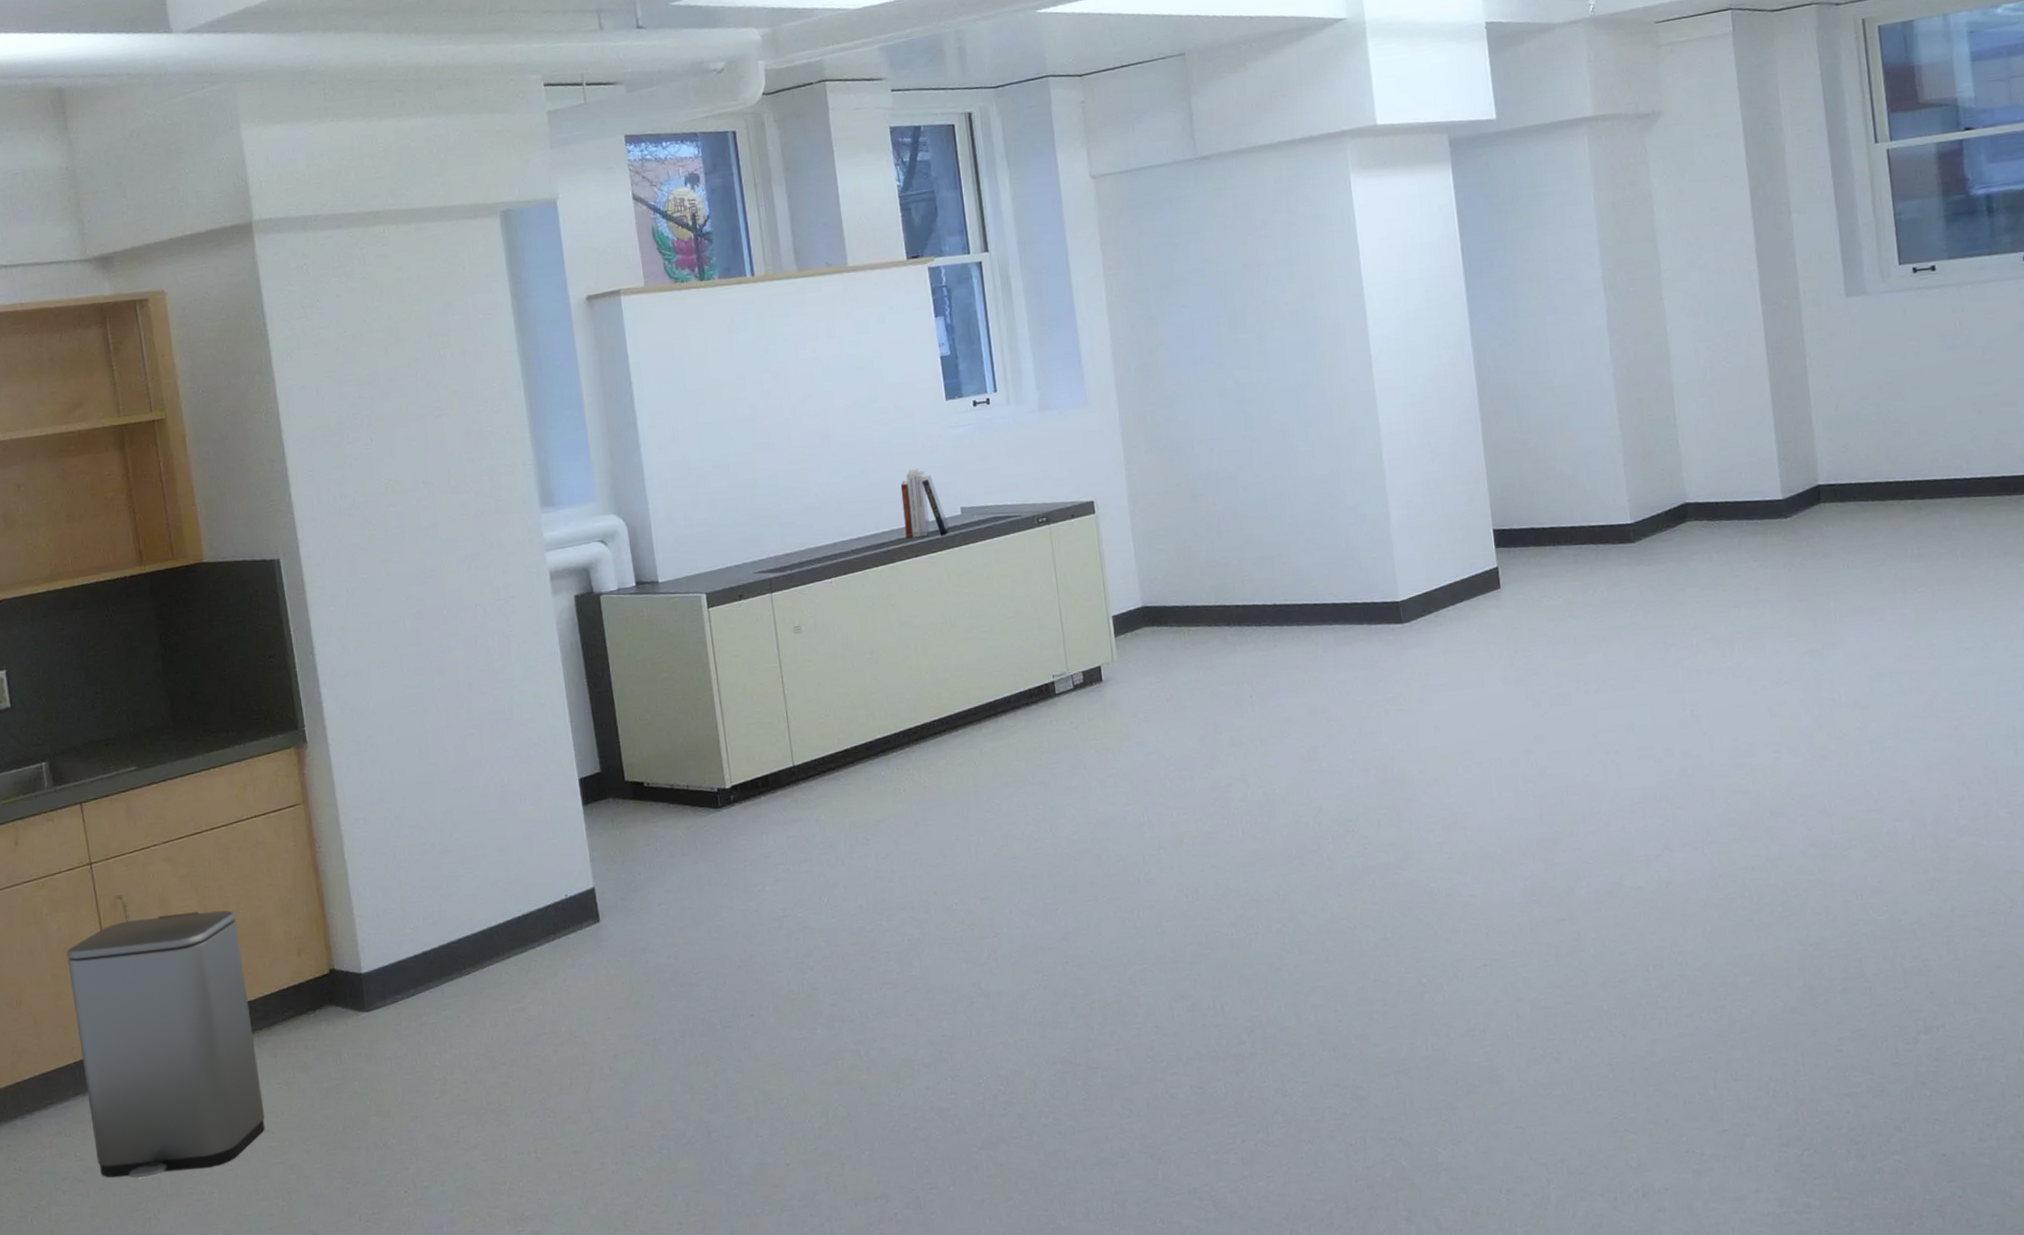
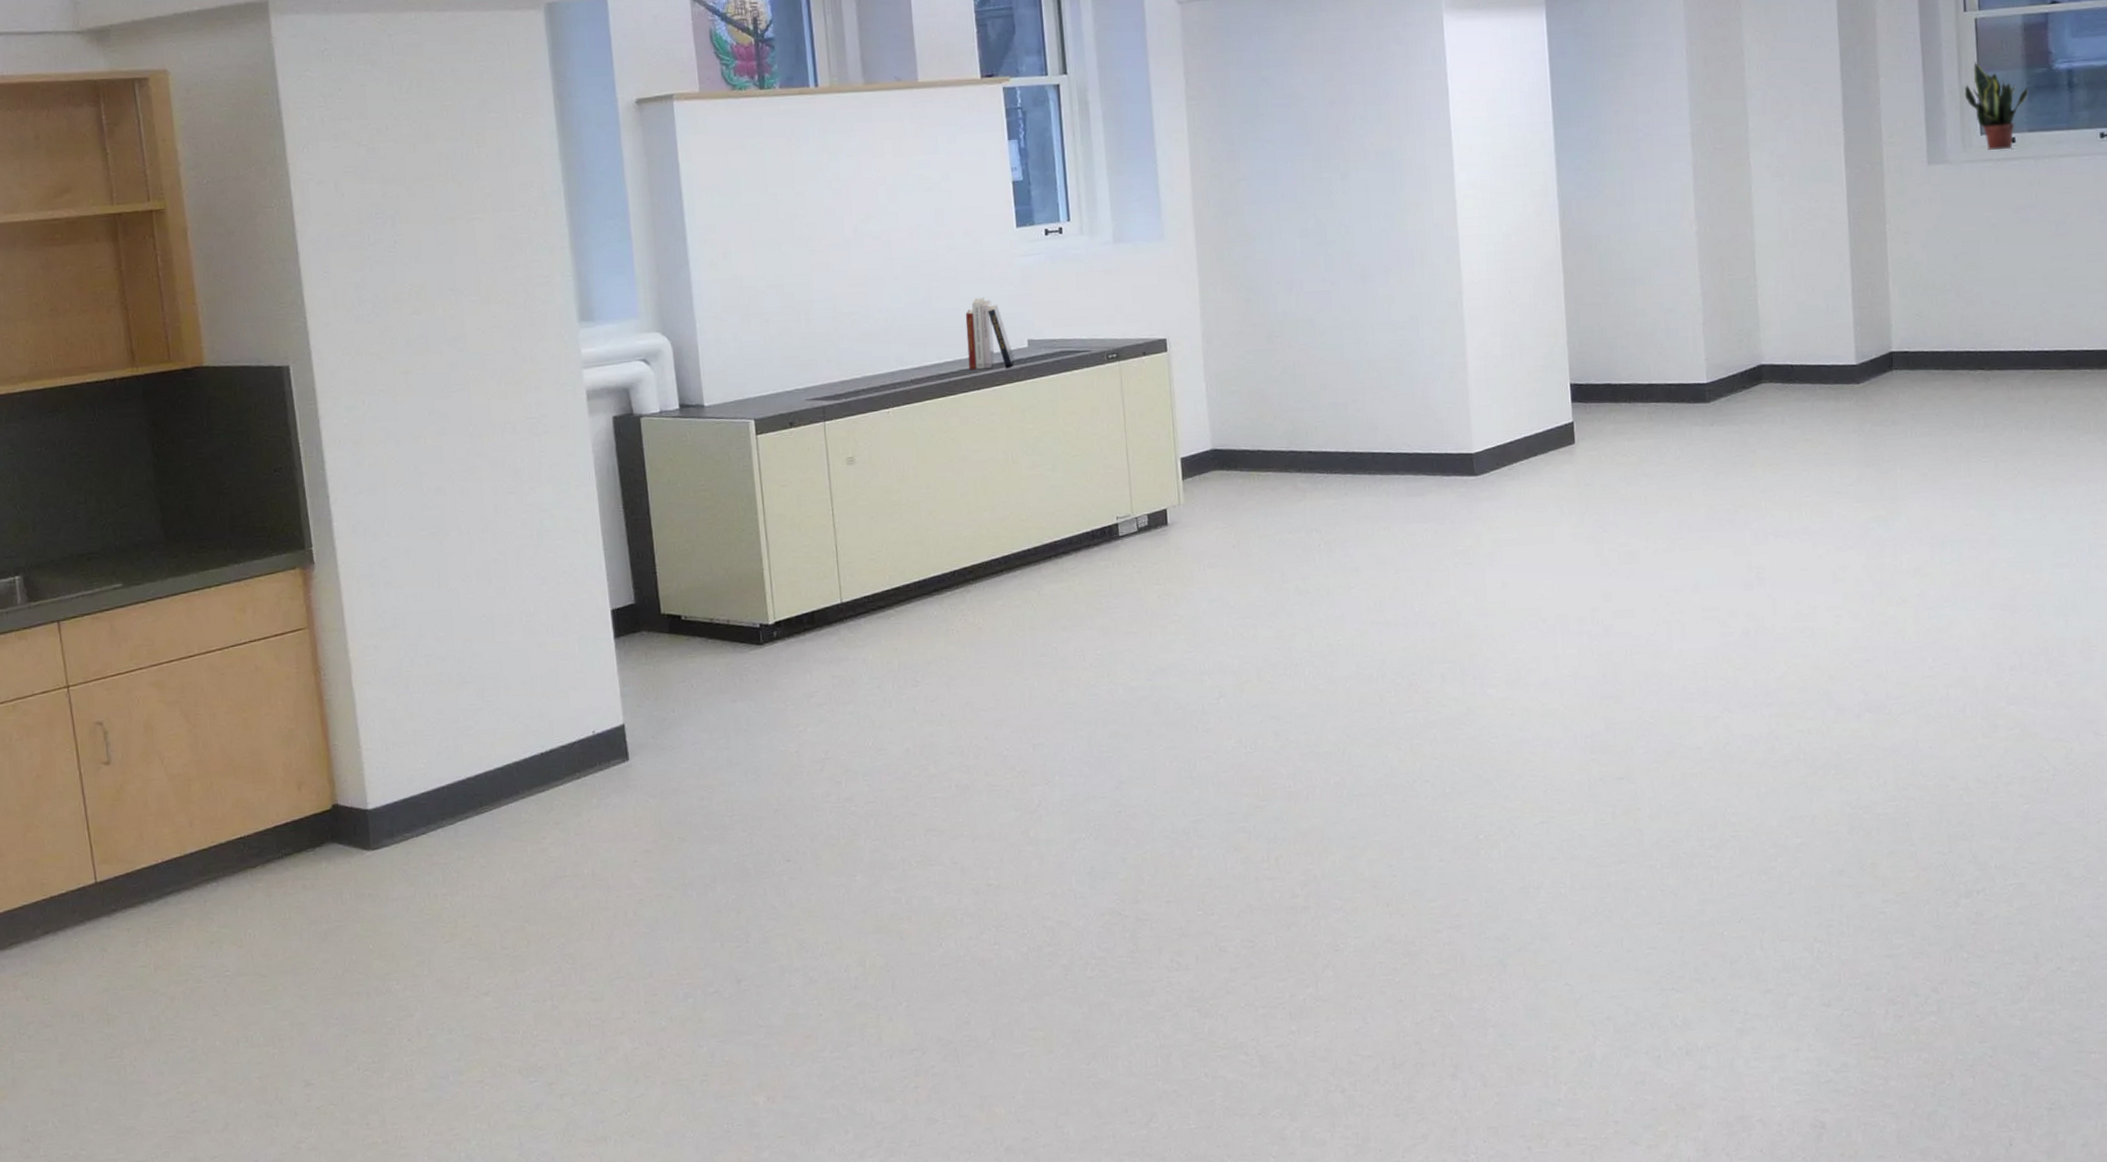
pedal bin: present [66,910,265,1179] -> none [37,739,257,1024]
potted plant: none [1879,192,1946,279] -> present [1964,61,2028,150]

